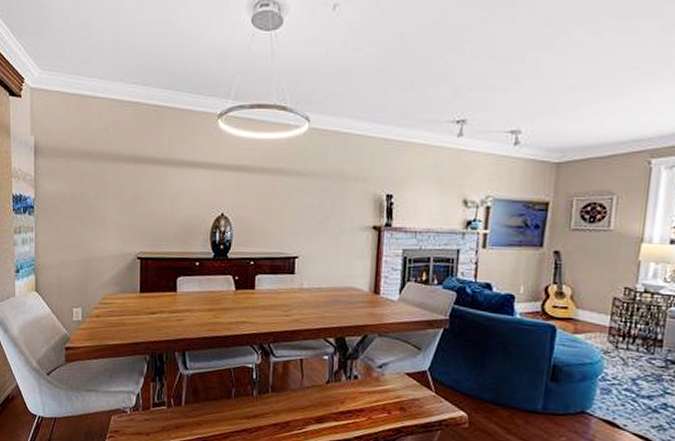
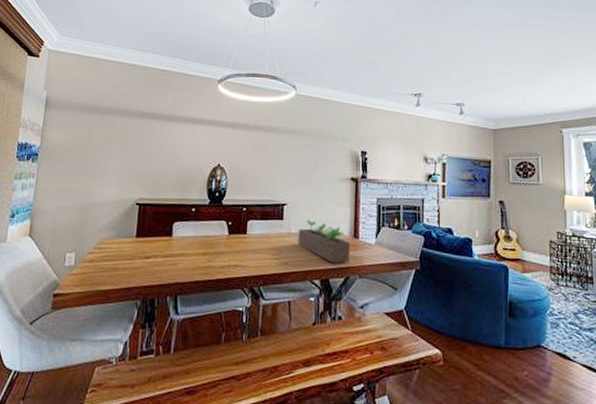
succulent planter: none [310,273,370,321] -> present [297,219,350,263]

